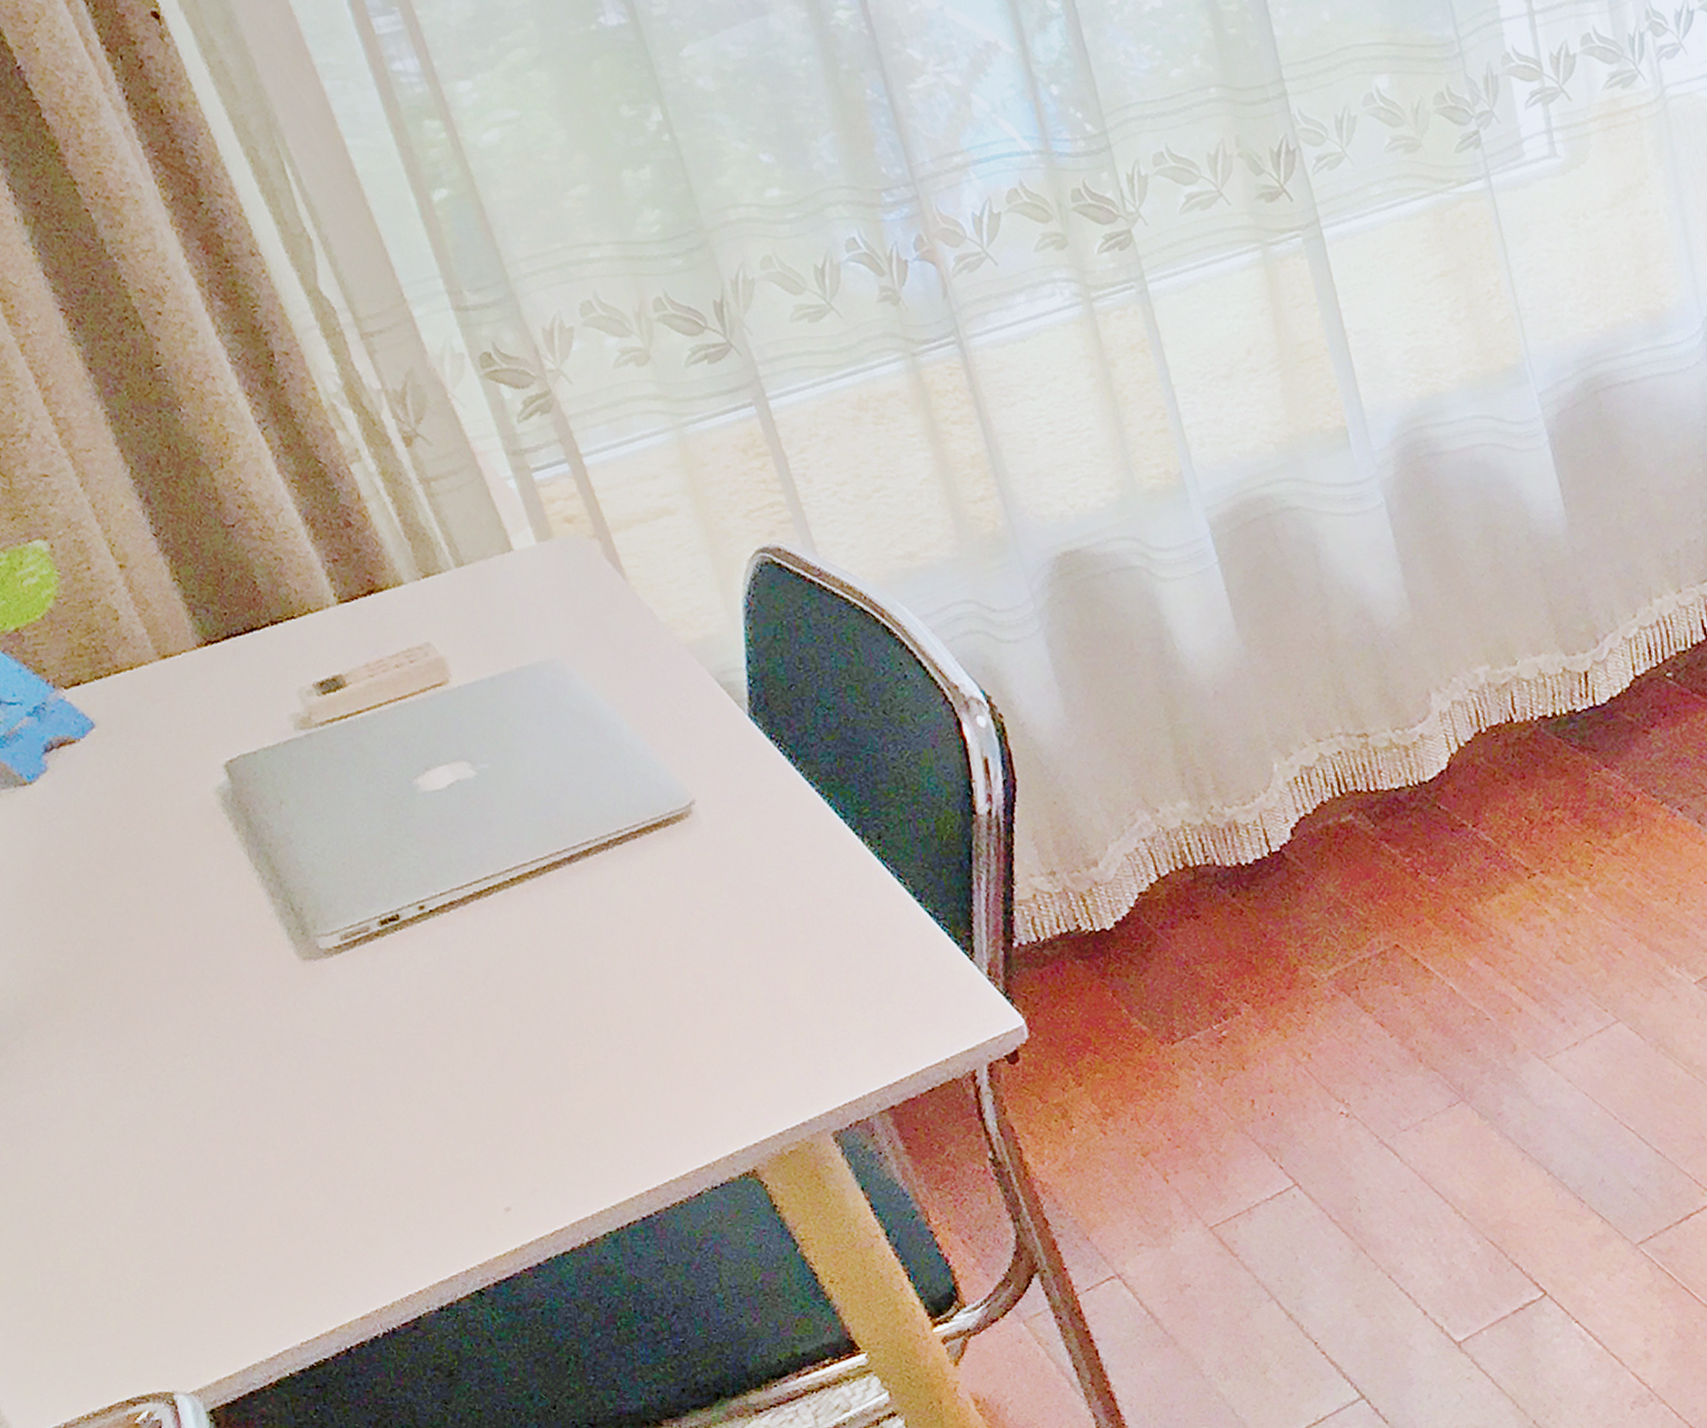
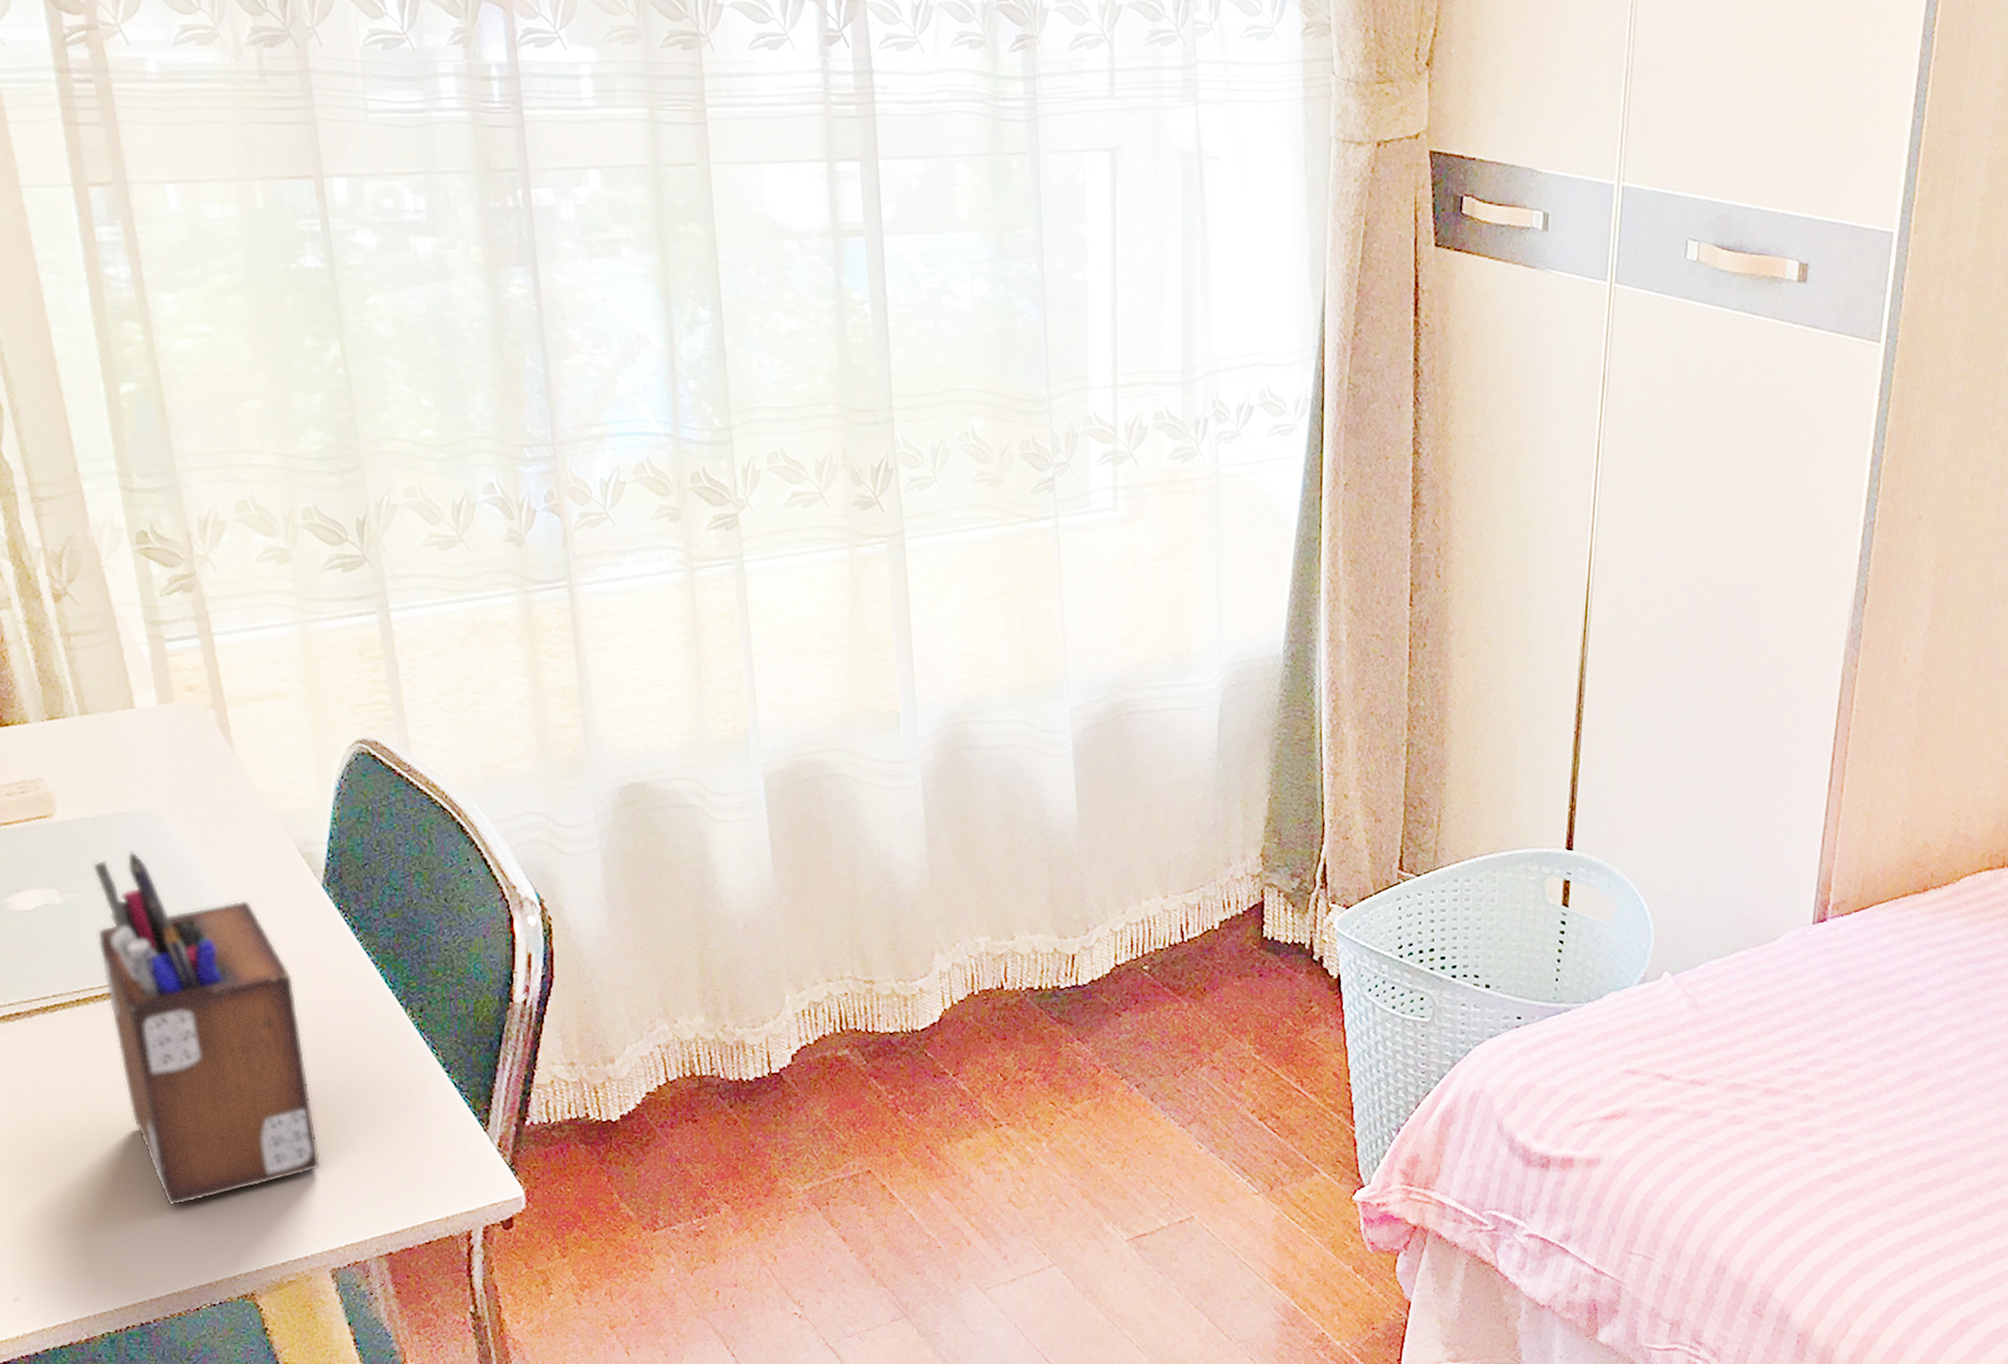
desk organizer: none [500,708,802,1088] -> present [93,851,321,1206]

